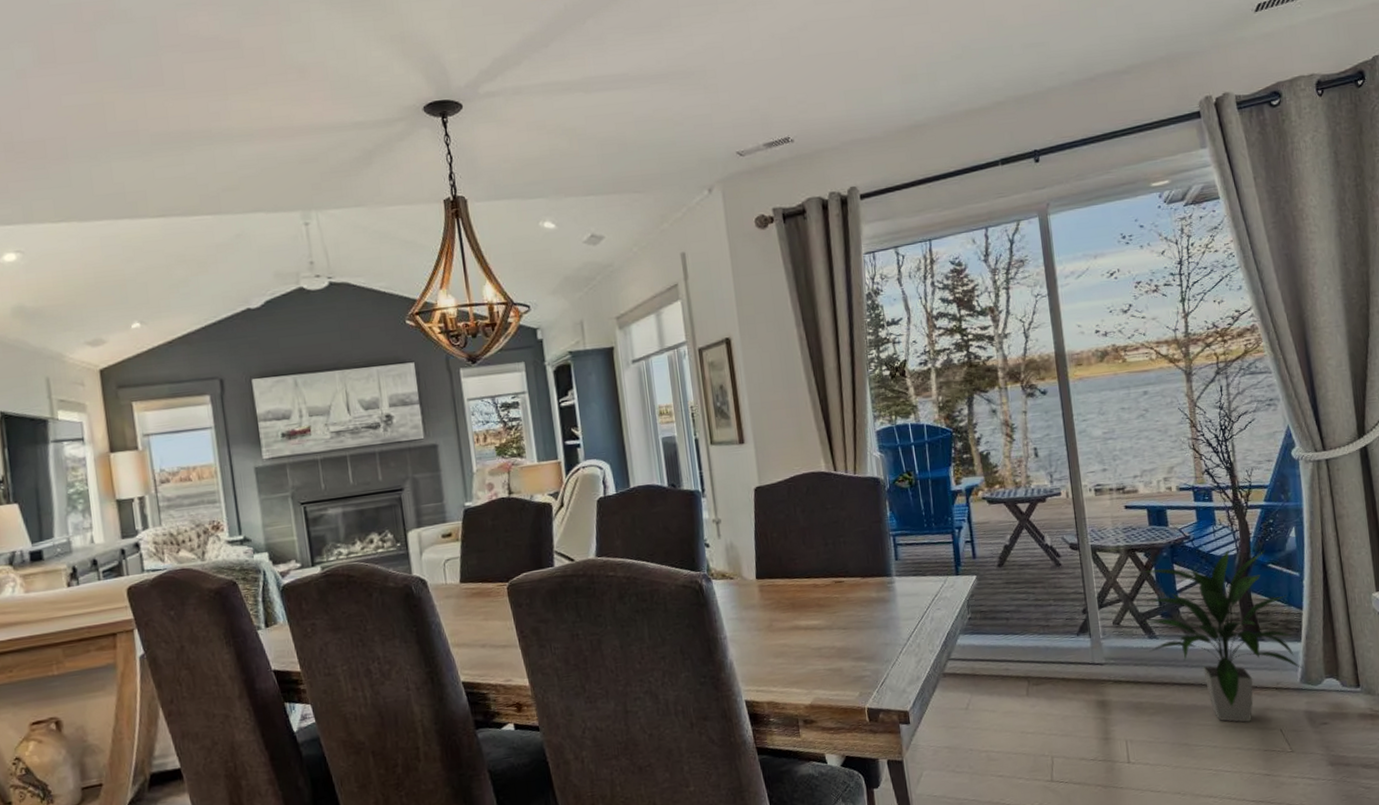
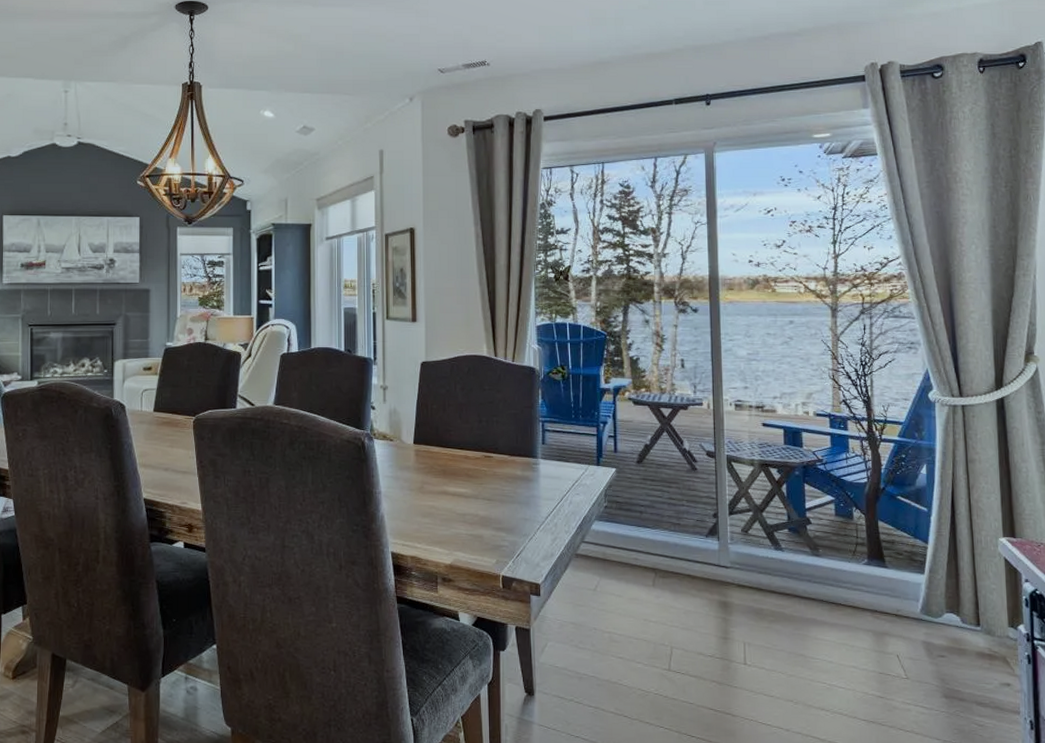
indoor plant: present [1142,548,1303,723] -> none [771,476,924,643]

